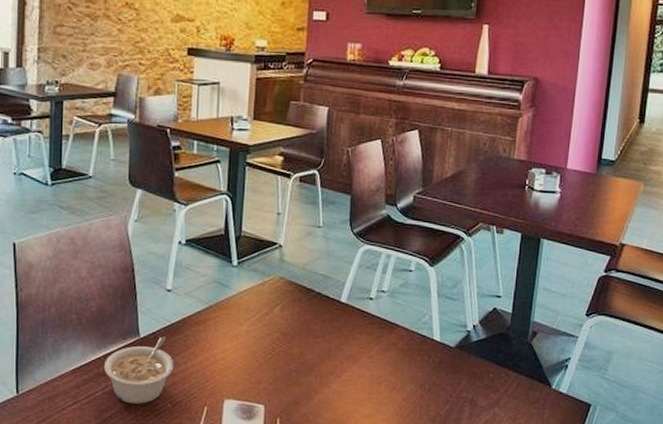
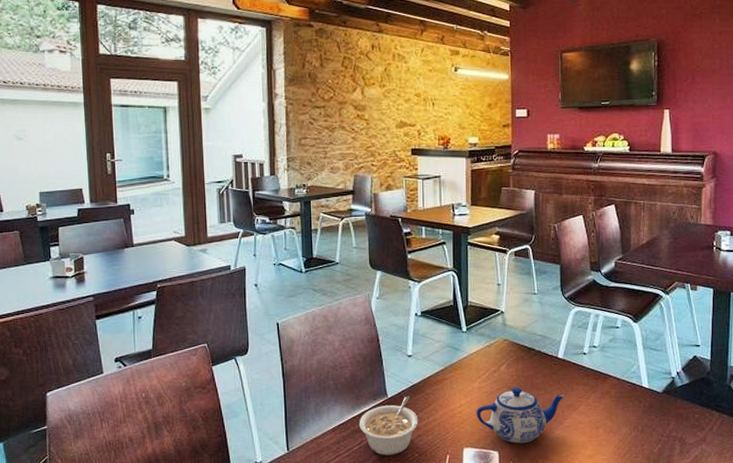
teapot: none [241,333,346,397] -> present [476,387,566,444]

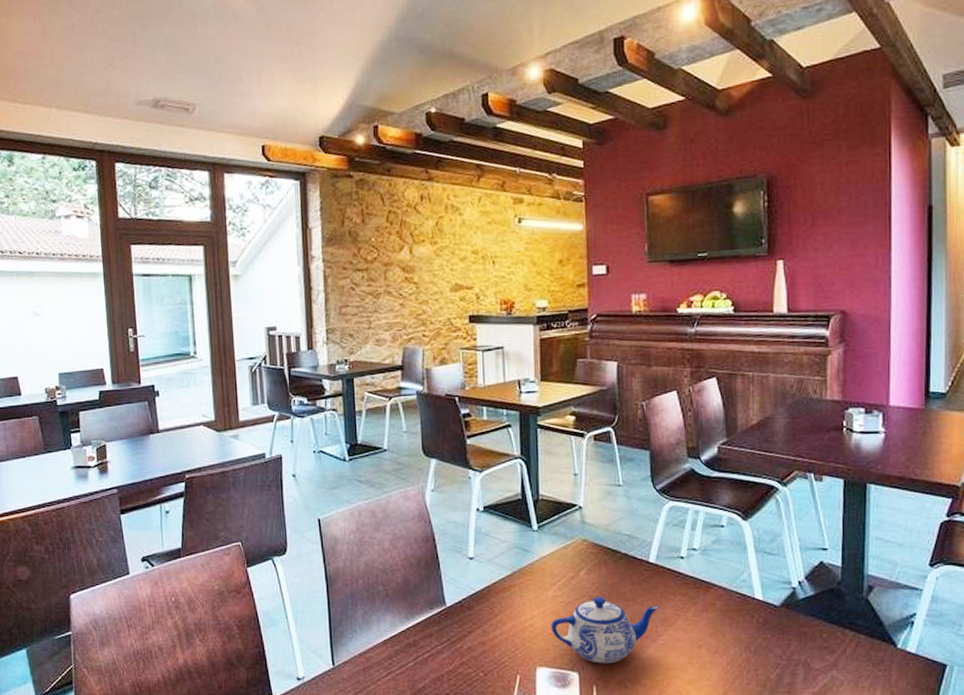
legume: present [359,396,419,455] -> none [413,605,483,674]

